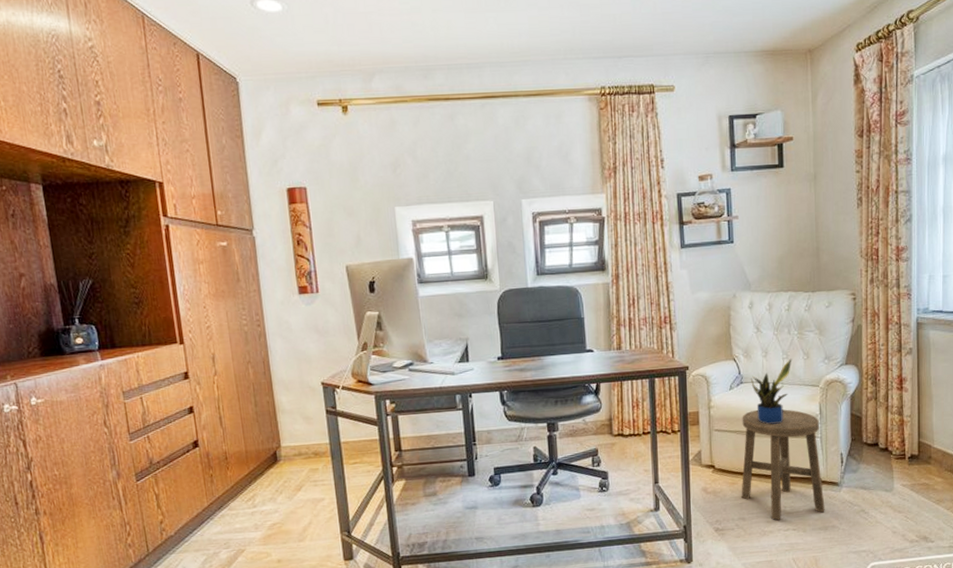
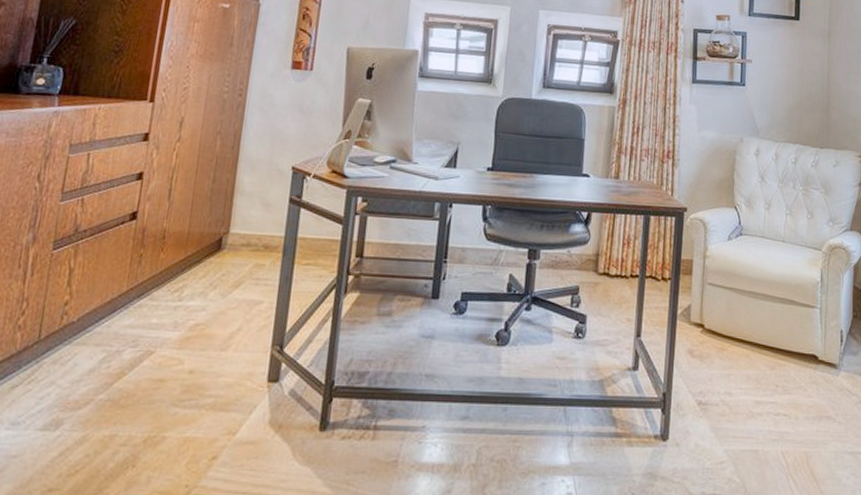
stool: present [741,409,825,521] -> none [730,267,821,401]
potted plant: present [750,358,792,425] -> none [750,215,796,286]

